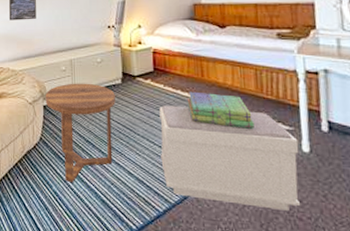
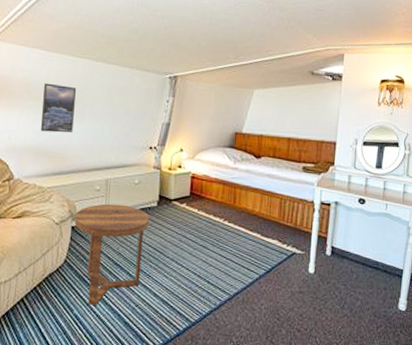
bench: present [159,105,301,211] -> none [186,229,307,324]
stack of books: present [187,91,254,129] -> none [217,217,273,253]

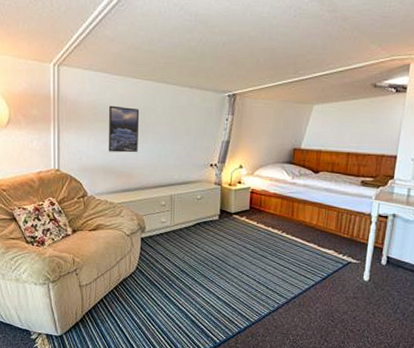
side table: present [74,203,149,306] -> none [143,217,212,307]

